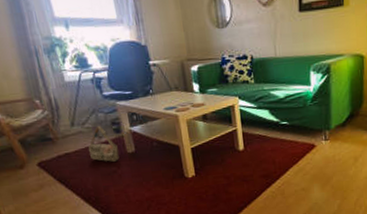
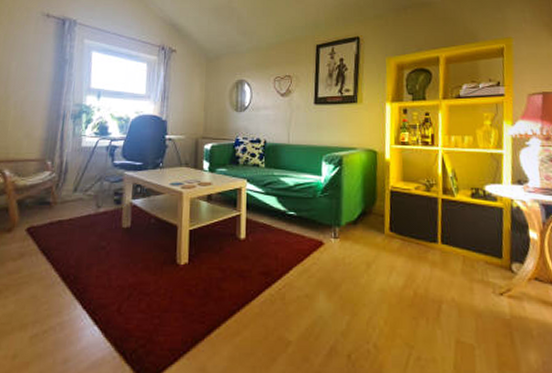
bag: present [88,126,119,162] -> none [82,195,114,236]

